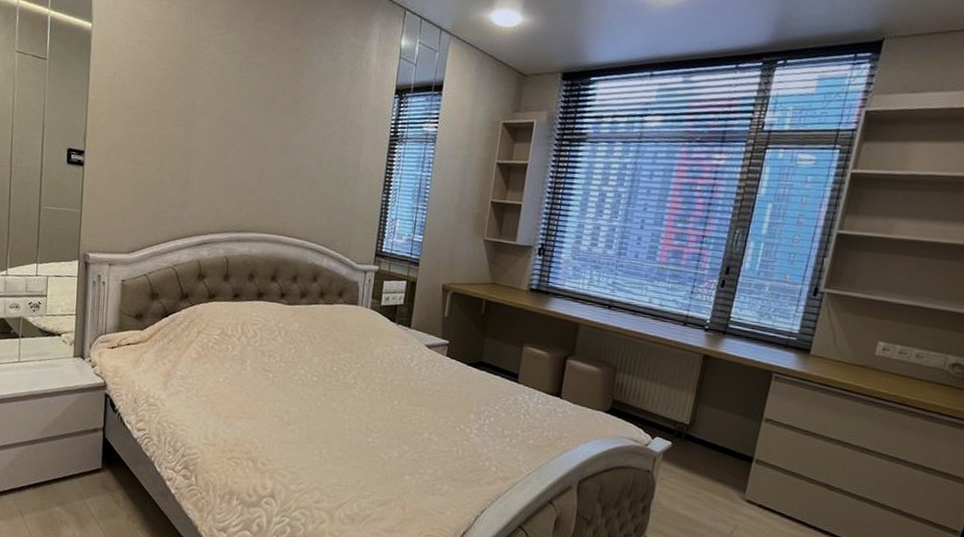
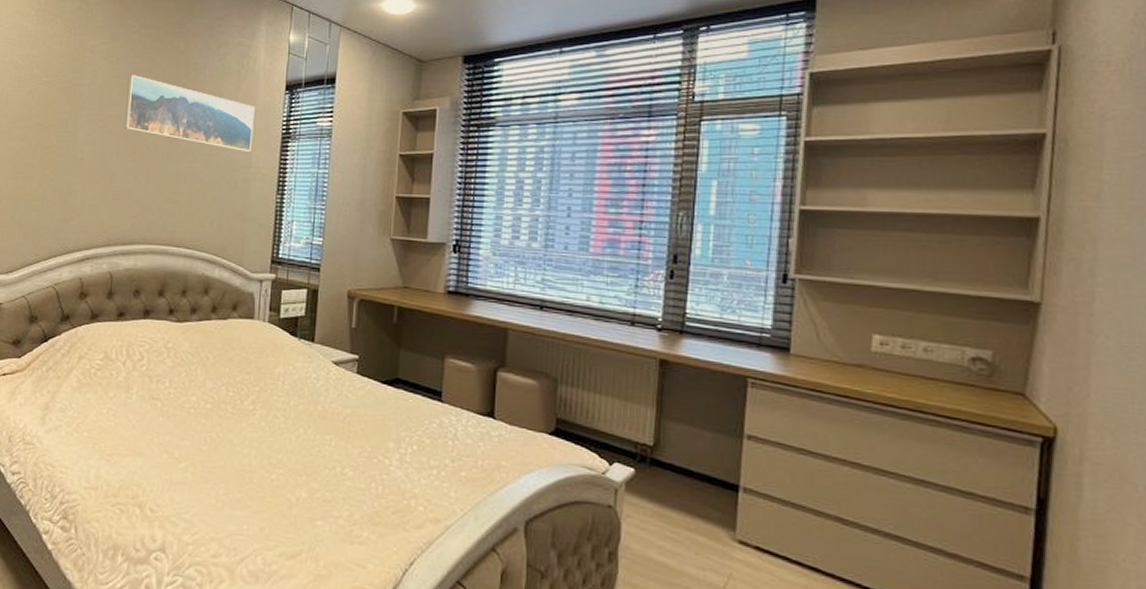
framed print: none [240,68,365,152] -> present [124,75,255,153]

